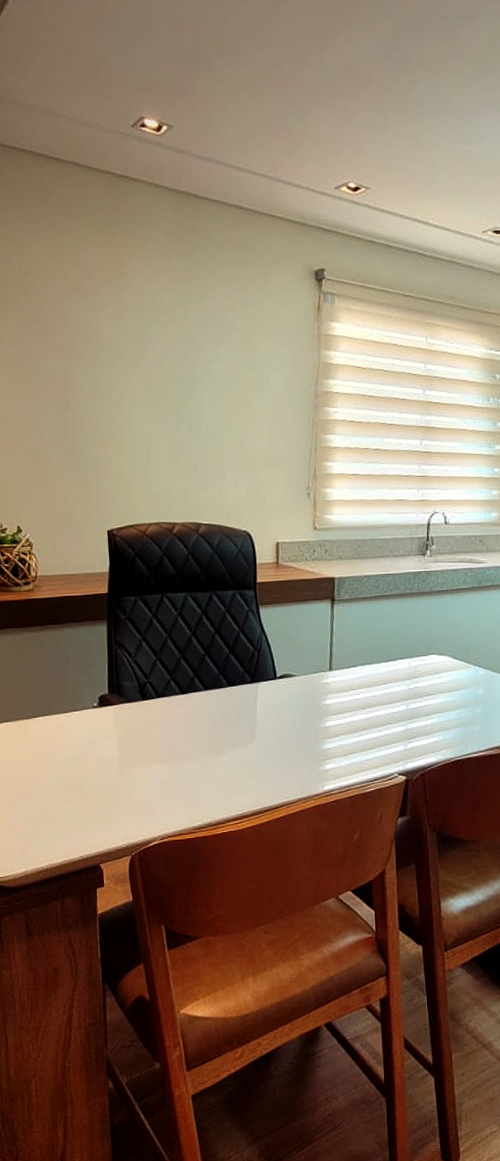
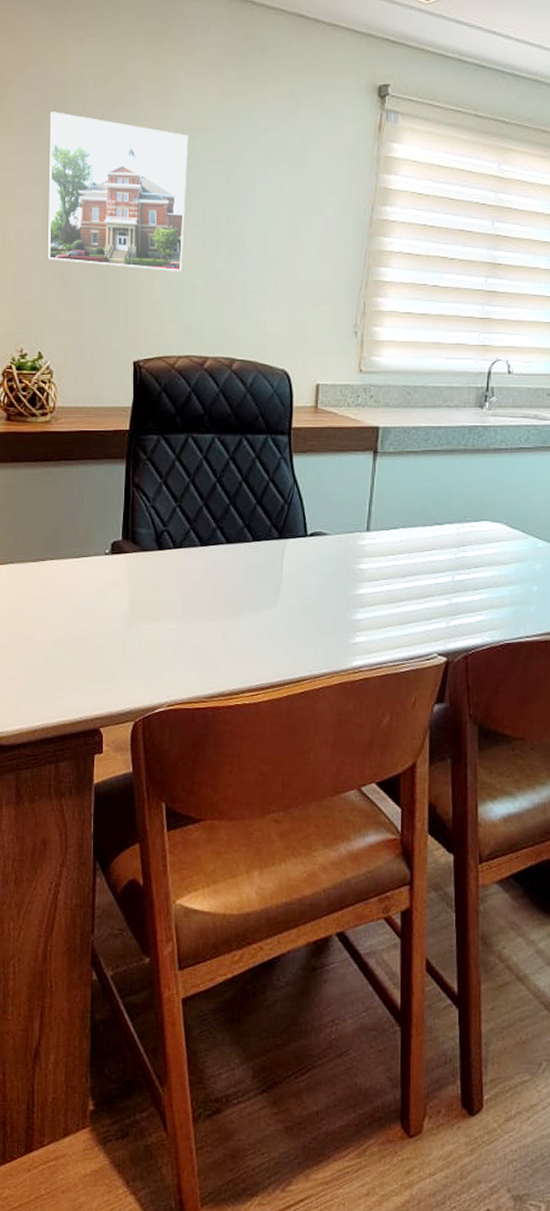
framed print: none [11,302,147,446] -> present [46,112,188,271]

